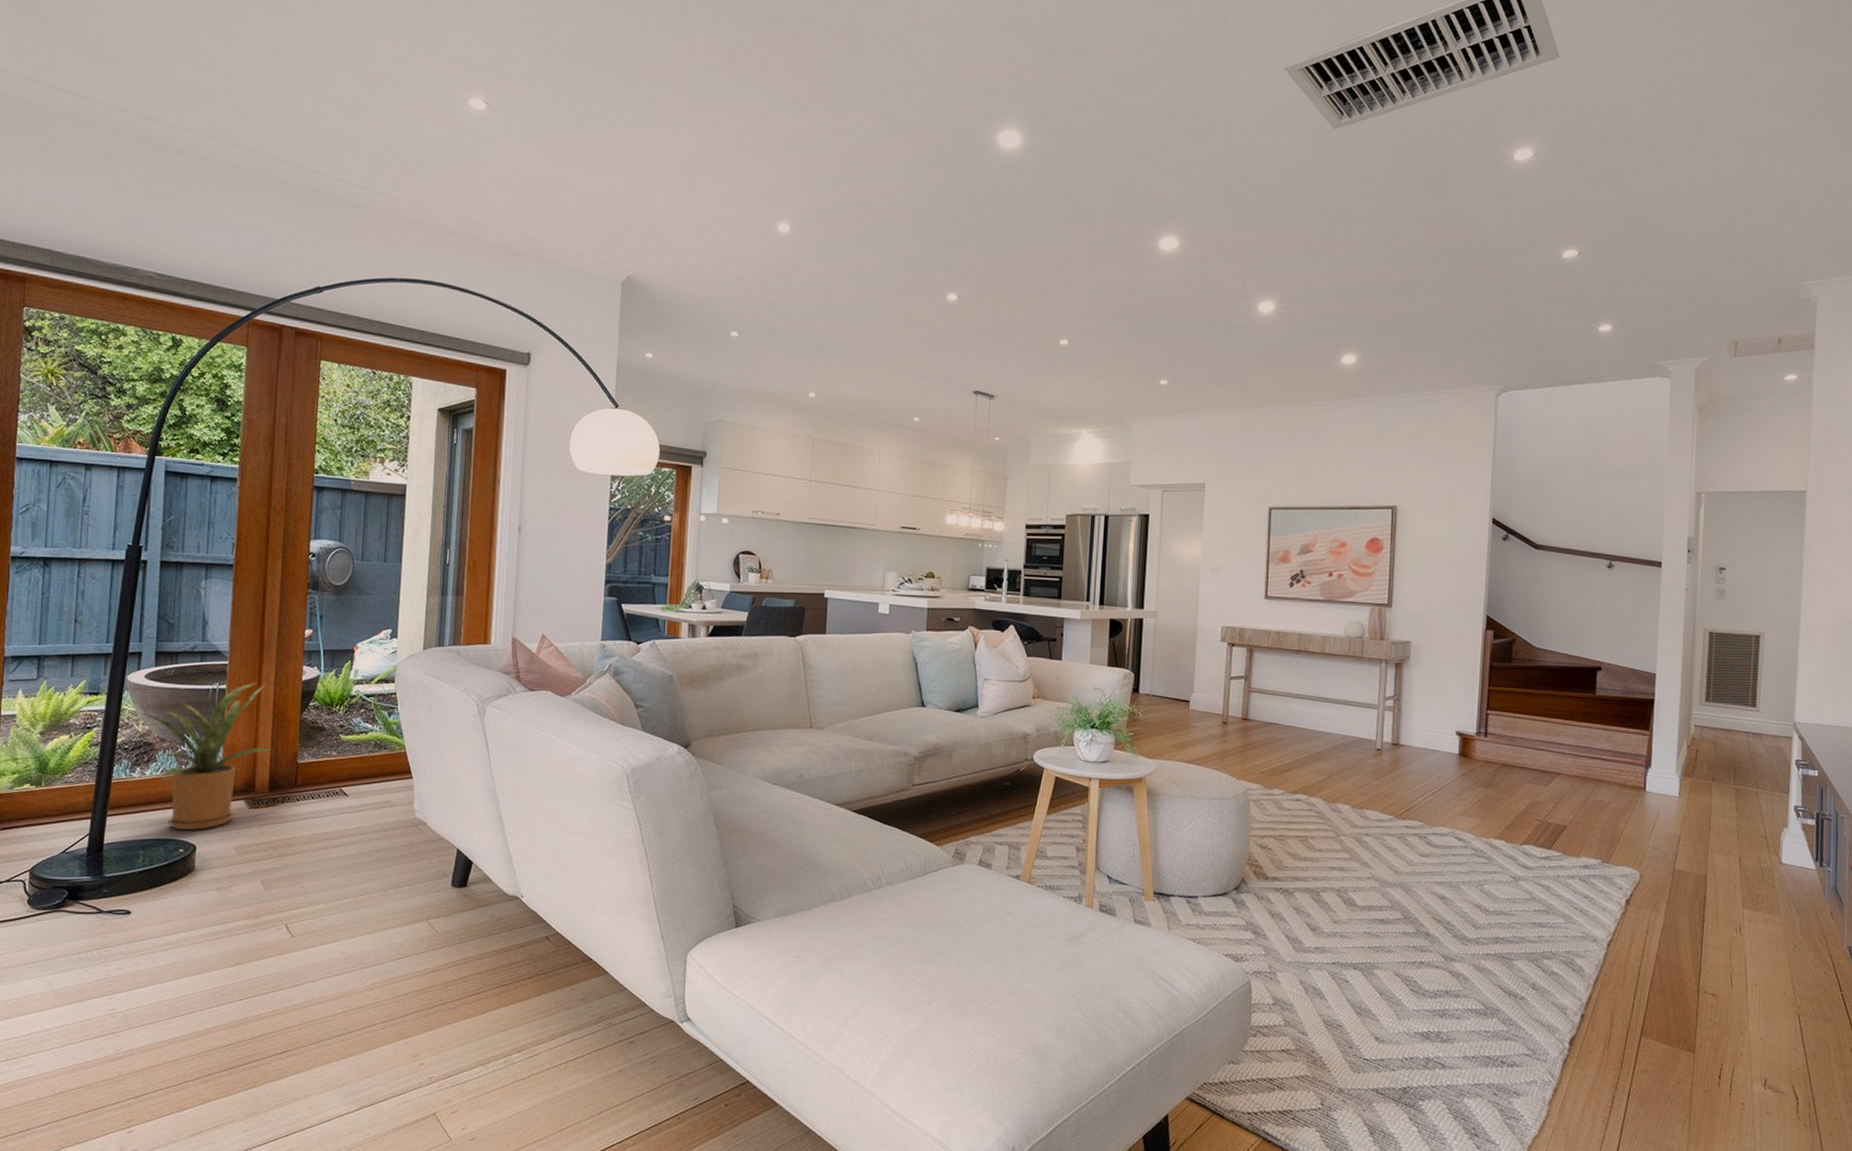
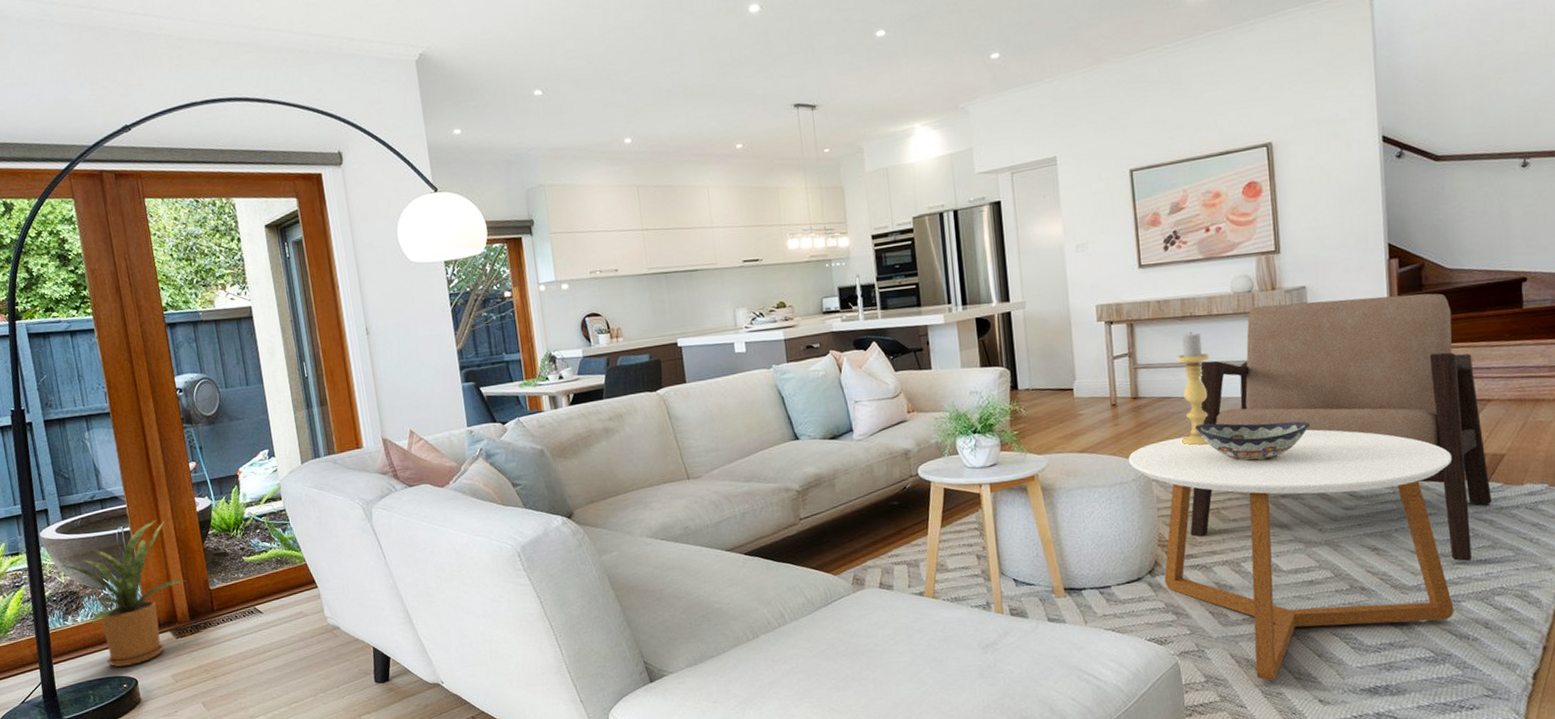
coffee table: none [1231,763,1521,1013] -> present [1128,429,1454,681]
armchair: none [1278,652,1551,922] -> present [1190,293,1492,561]
candle holder: none [1281,666,1317,774] -> present [1175,332,1209,446]
decorative bowl: none [1295,753,1399,798] -> present [1194,421,1311,461]

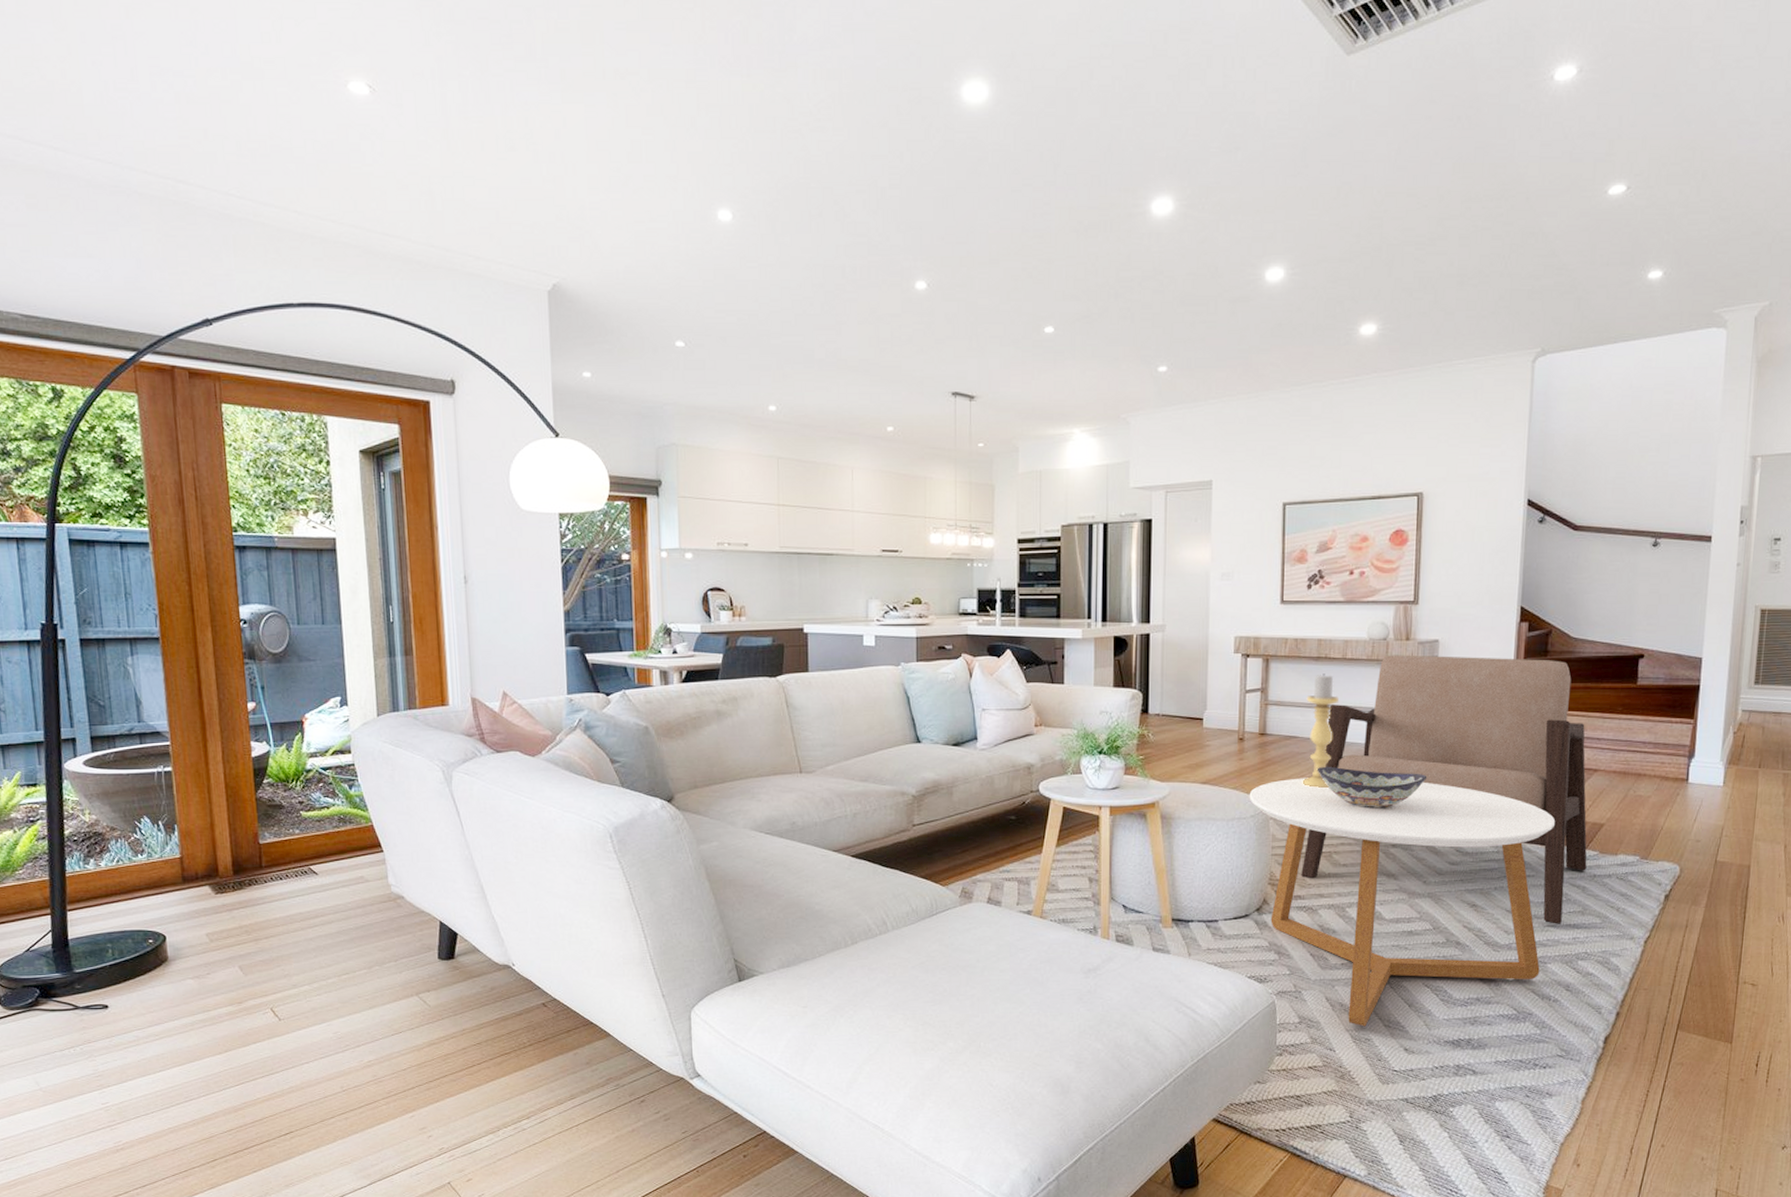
house plant: present [60,519,186,667] -> none [86,761,232,921]

